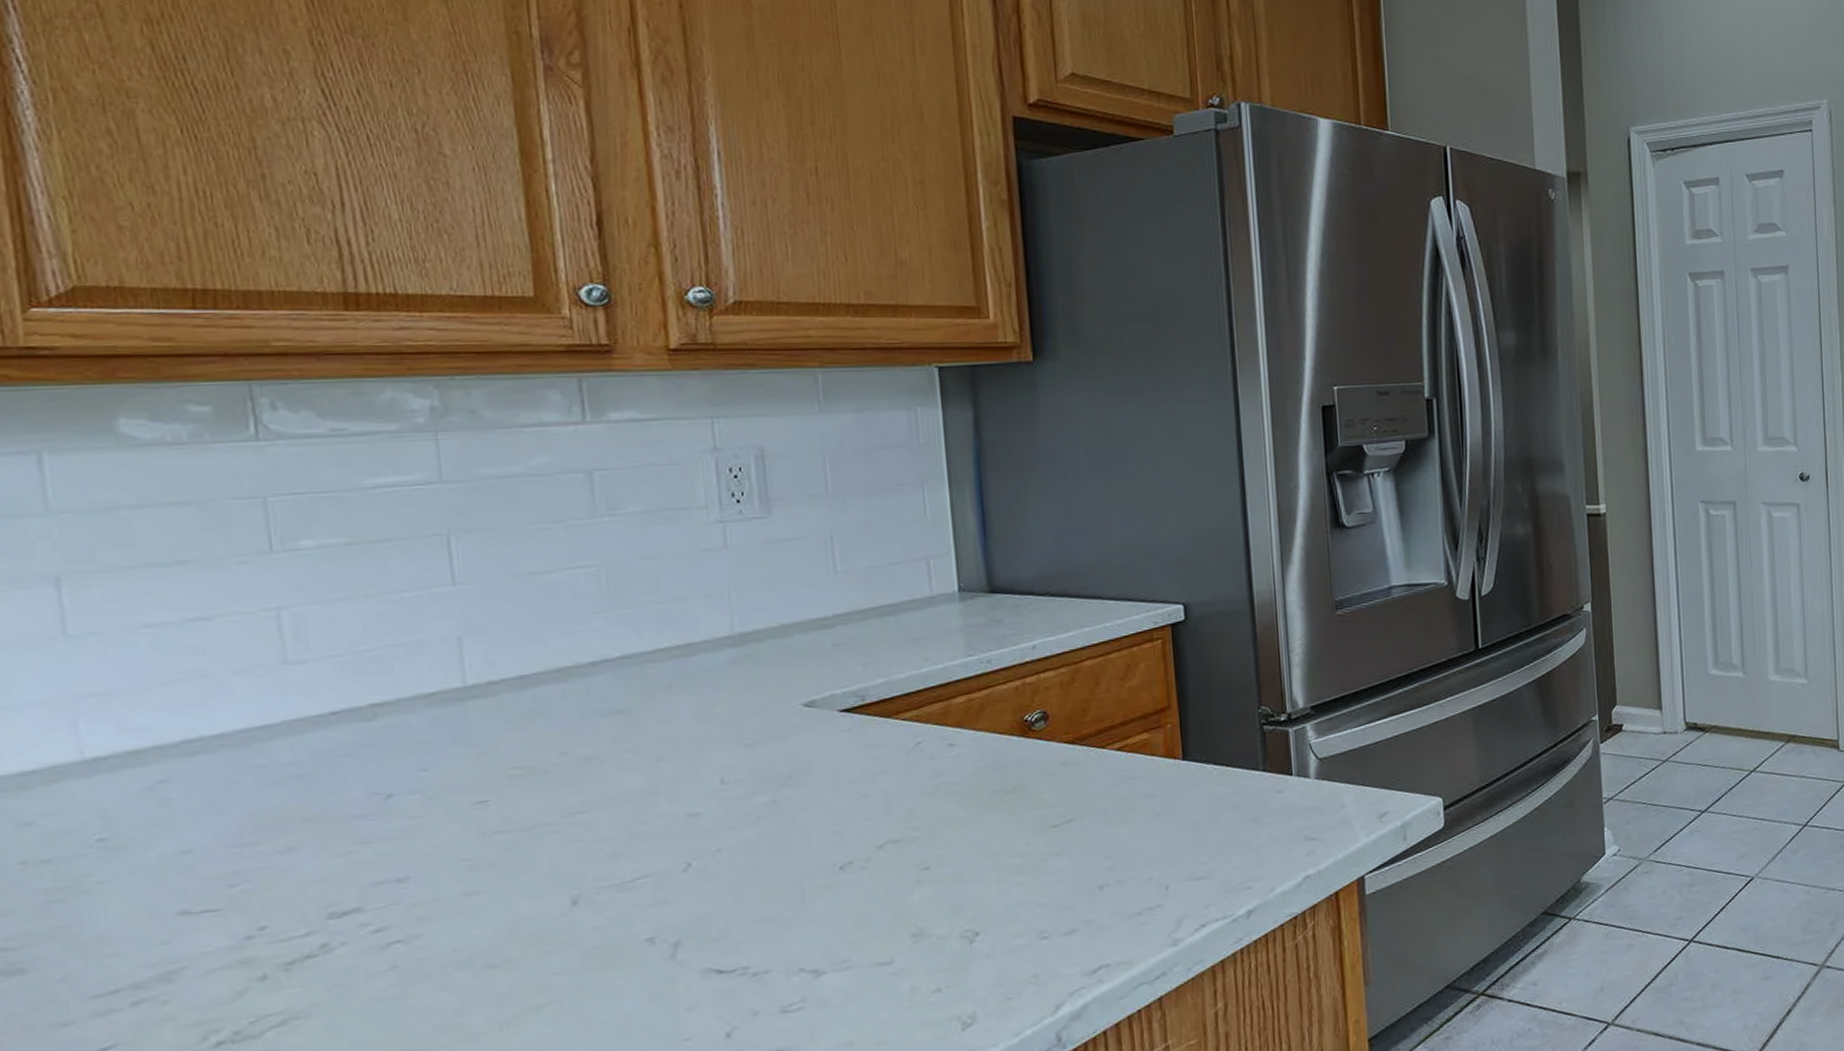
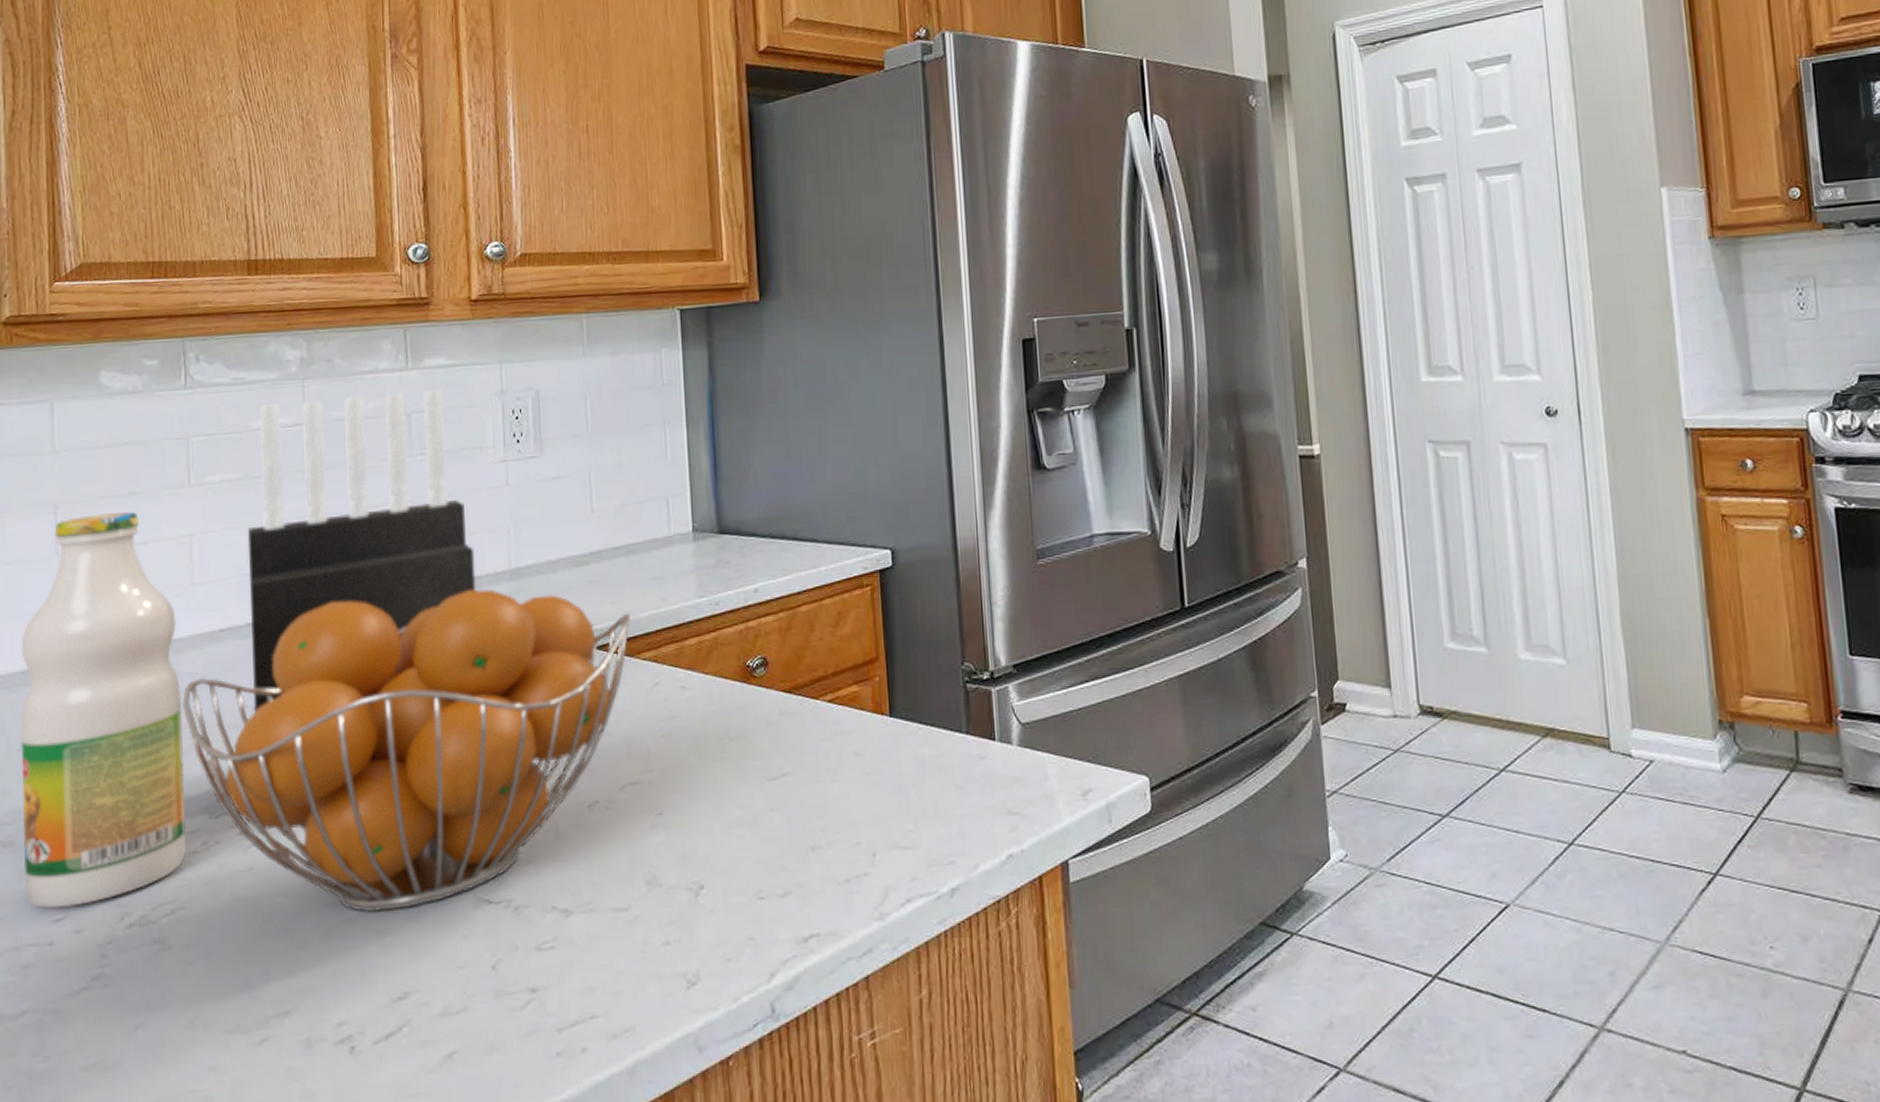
bottle: none [14,583,297,1040] -> present [20,512,186,909]
fruit basket: none [279,656,886,998] -> present [182,589,630,913]
knife block: none [363,444,689,800] -> present [247,388,476,712]

